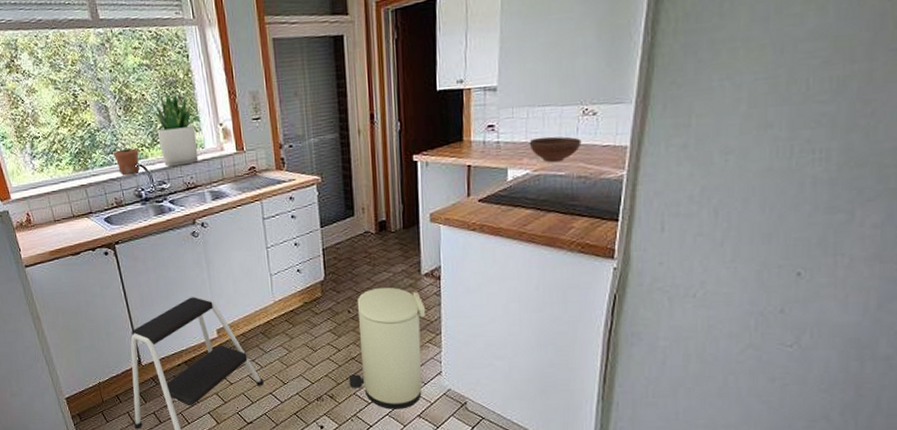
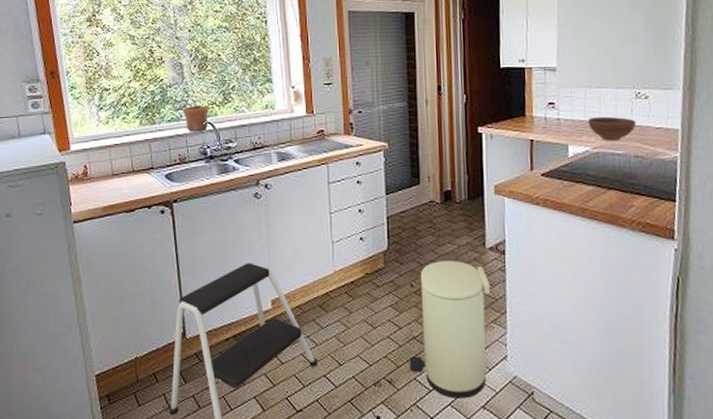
planter: present [153,89,199,167] -> none [228,52,268,126]

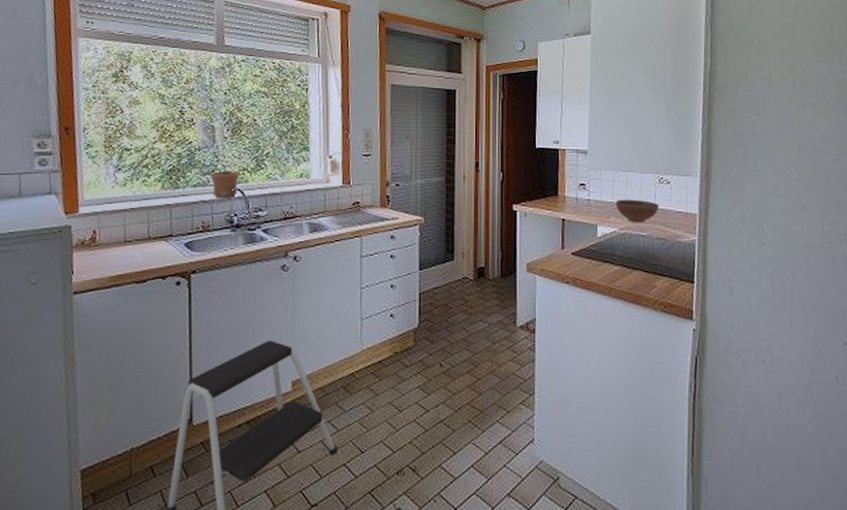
pedal bin: present [409,261,491,399] -> none [434,340,520,486]

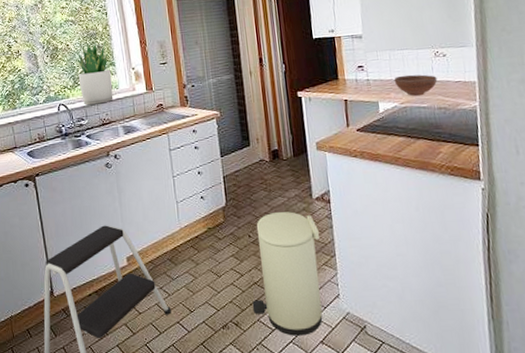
planter: present [210,170,240,199] -> none [38,89,62,114]
planter: none [262,120,304,194] -> present [76,40,113,105]
pedal bin: none [434,340,520,486] -> present [252,211,323,336]

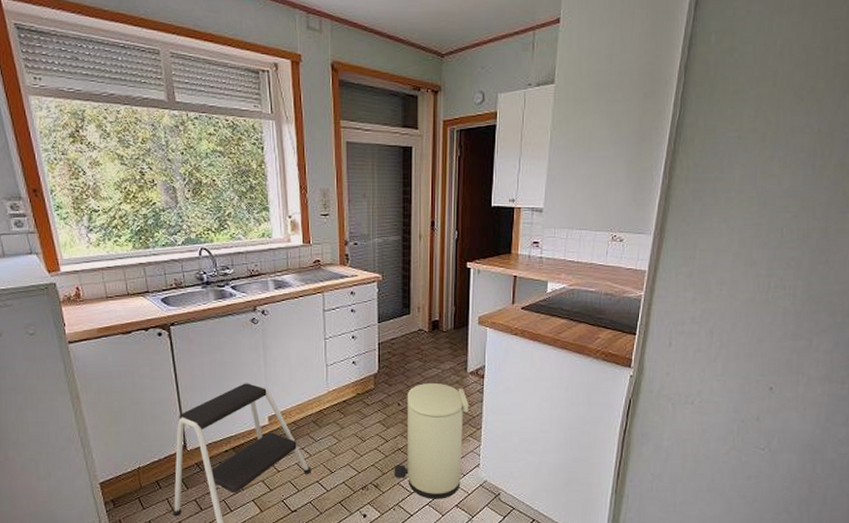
planter: present [76,40,113,105] -> none [223,180,265,253]
bowl: present [393,74,438,97] -> none [567,256,610,280]

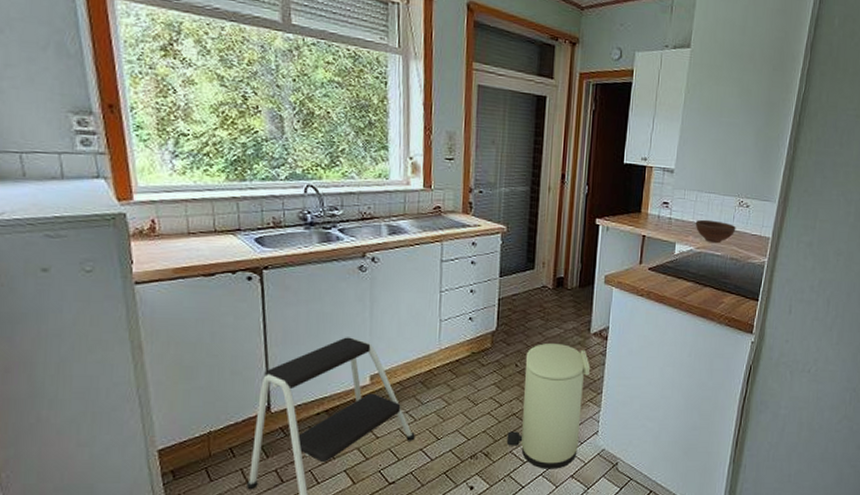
bowl: none [567,256,610,280] -> present [695,219,736,244]

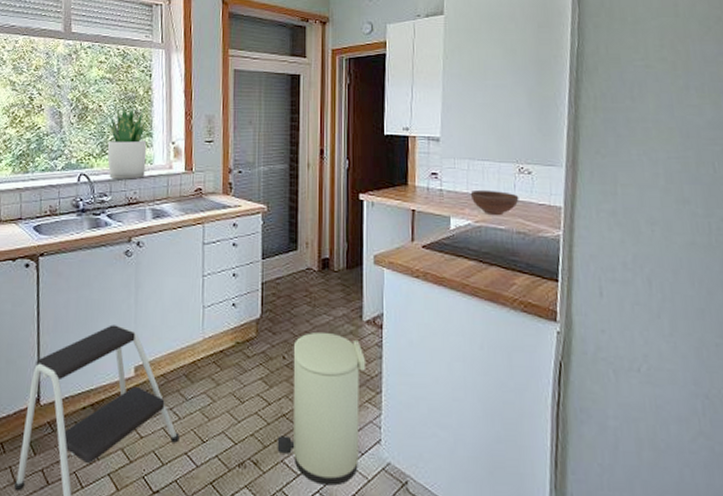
planter: none [337,116,382,194] -> present [107,106,147,179]

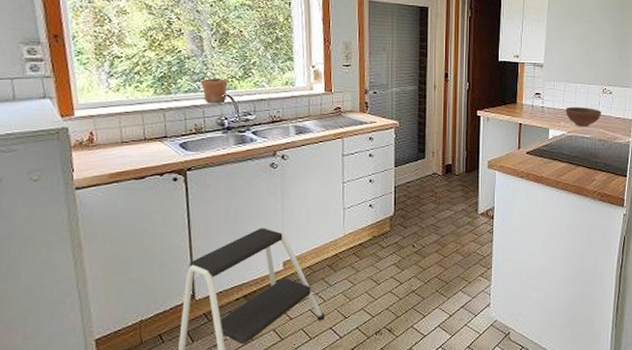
planter: none [57,155,85,183] -> present [200,77,228,104]
planter: present [107,106,147,179] -> none [249,32,288,100]
pedal bin: present [277,333,366,486] -> none [407,225,480,342]

